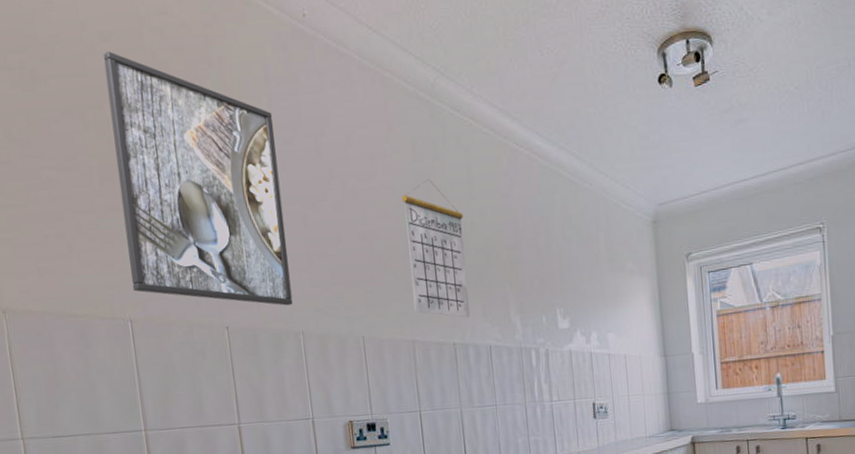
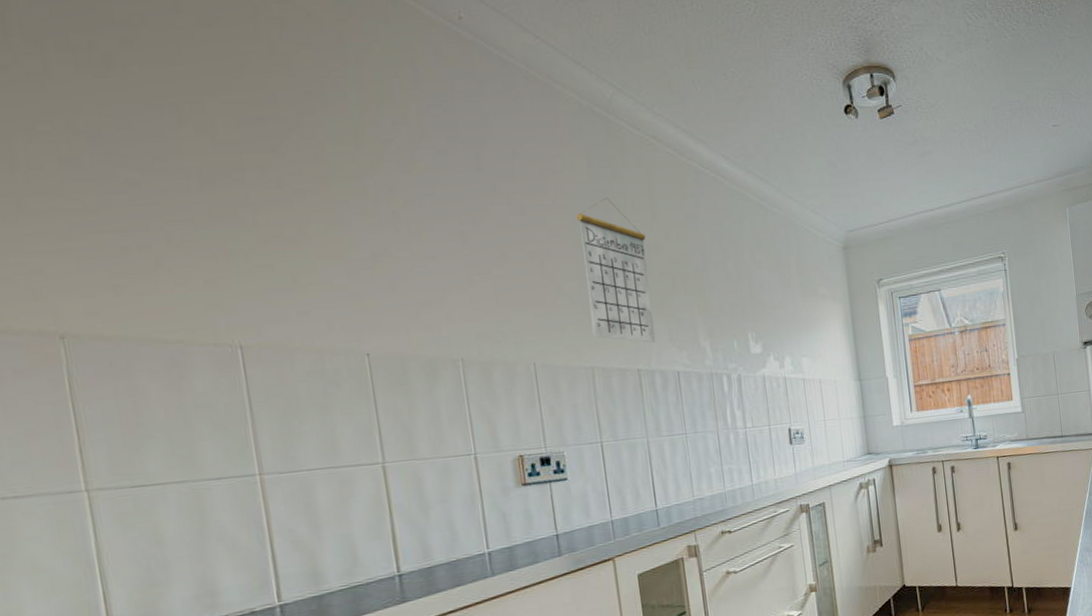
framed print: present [103,51,293,306] -> none [204,39,450,330]

